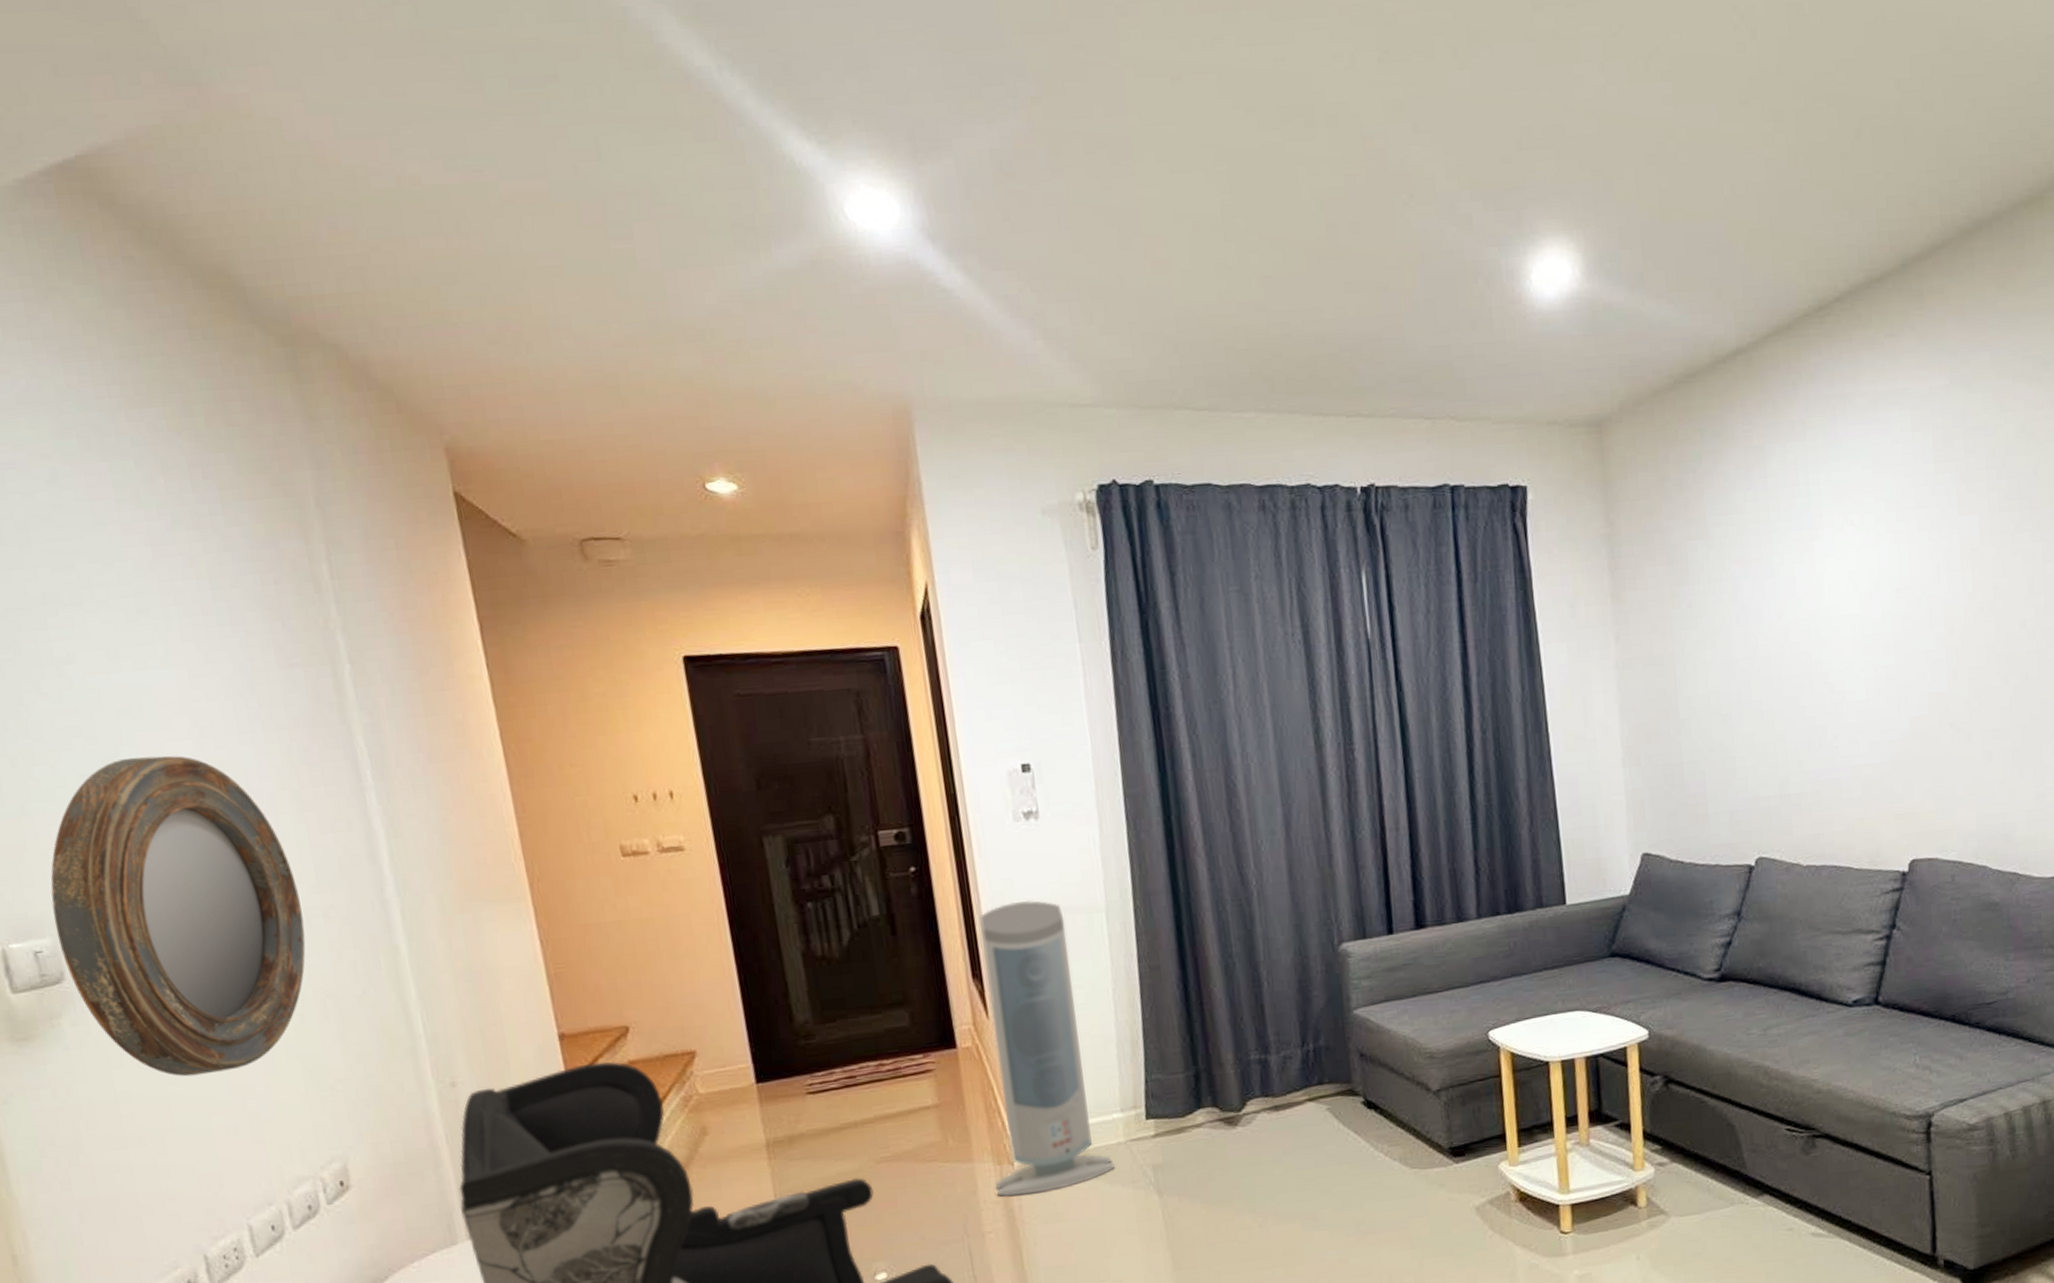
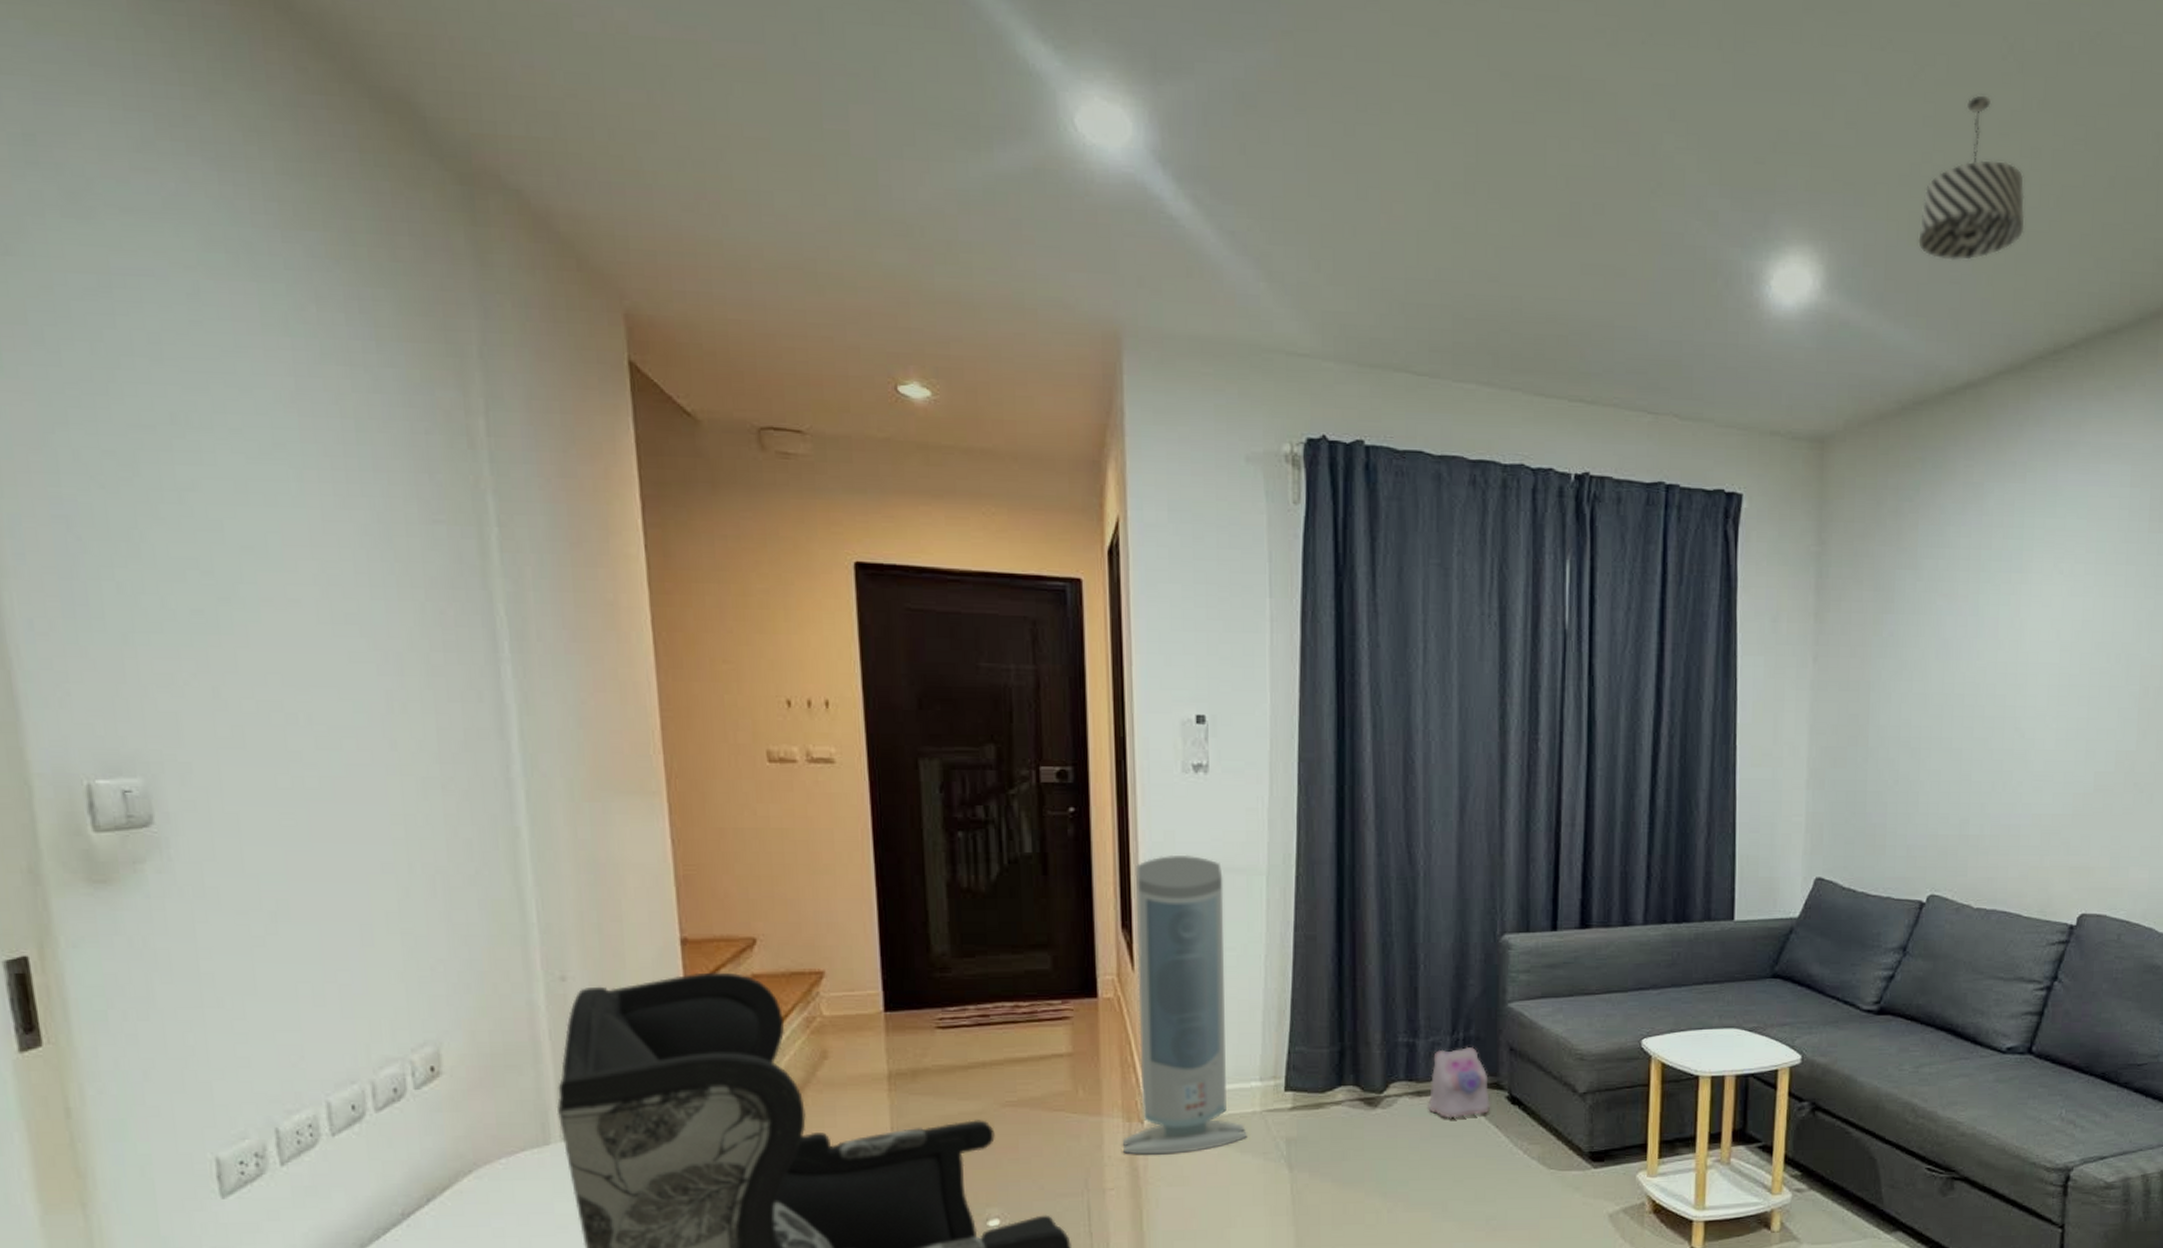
home mirror: present [50,755,306,1077] -> none [147,597,420,940]
plush toy: none [1286,1056,1347,1130] -> present [1428,1046,1490,1119]
pendant light: none [1671,66,1776,233] -> present [1918,95,2025,261]

